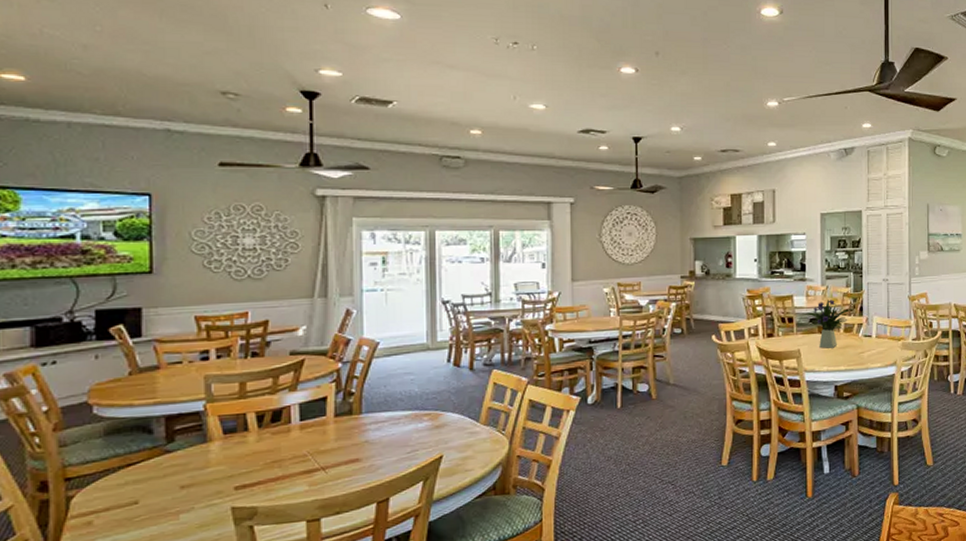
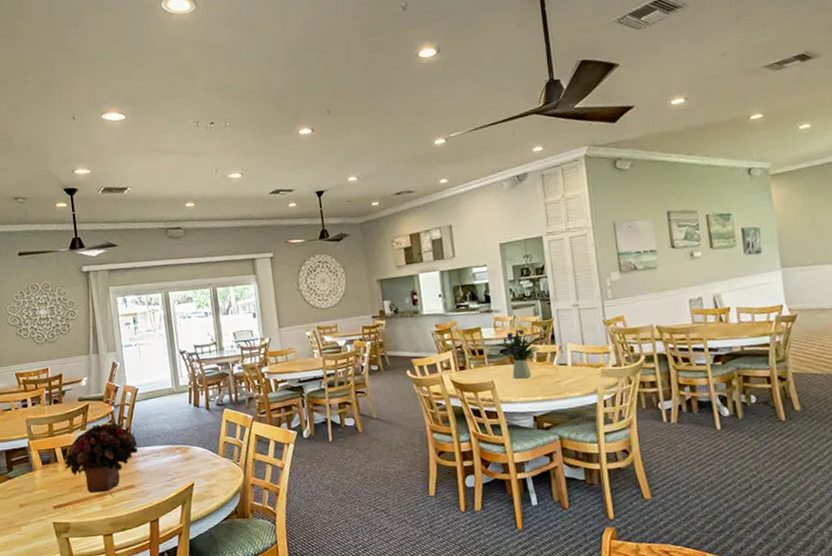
bouquet: none [259,380,371,469] -> present [64,420,139,493]

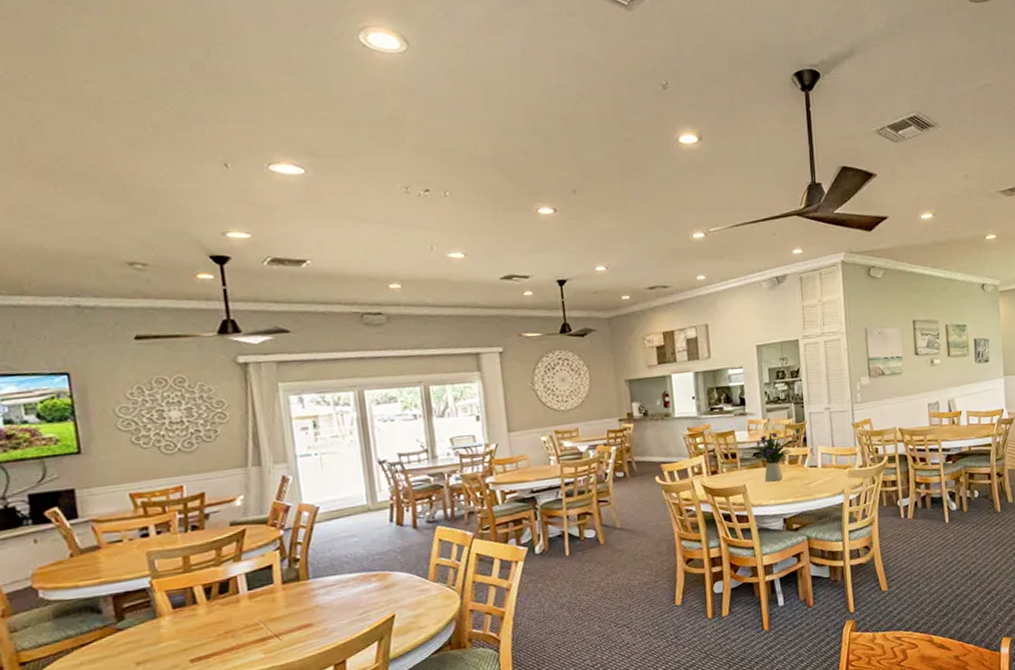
bouquet: present [64,420,139,493] -> none [208,547,319,638]

